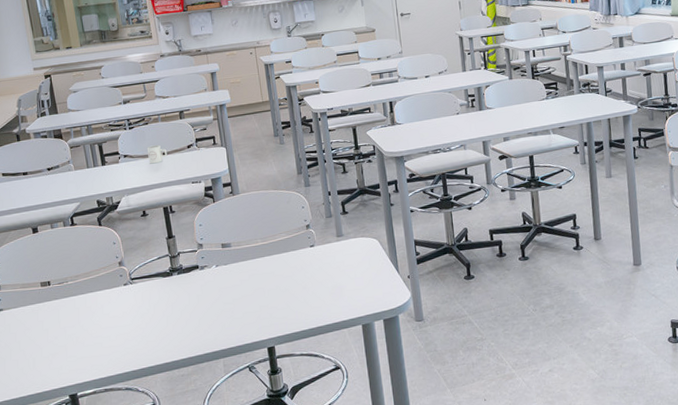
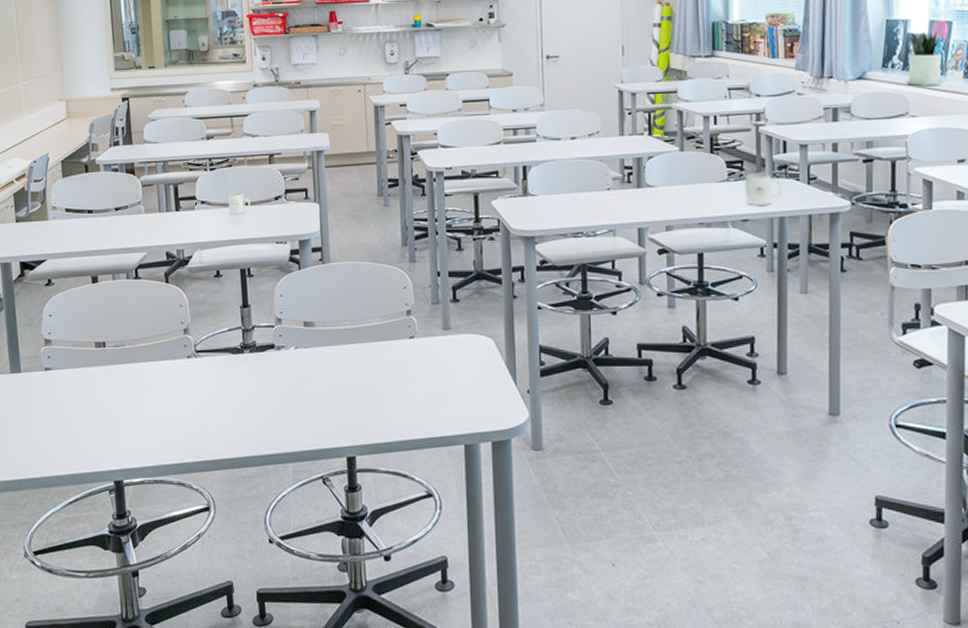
mug: none [559,90,588,116] -> present [744,172,783,207]

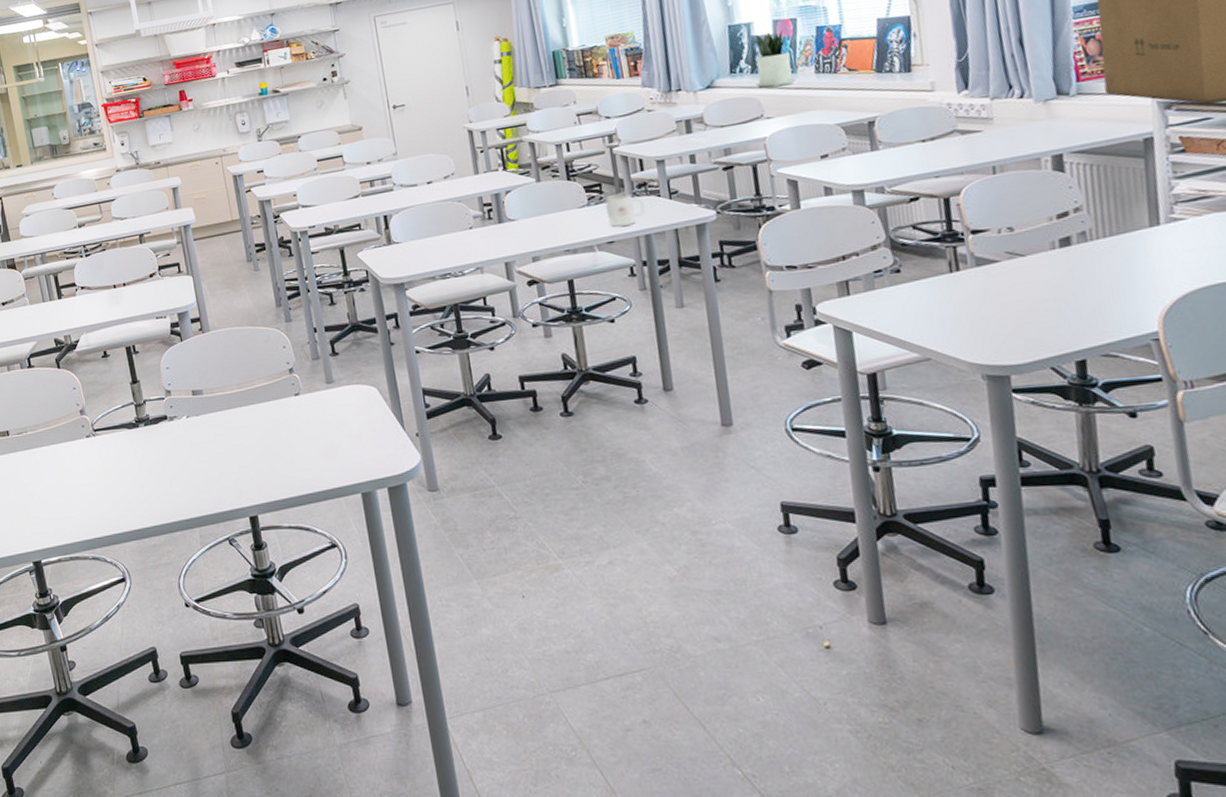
mug: present [227,192,251,215] -> none [105,274,128,297]

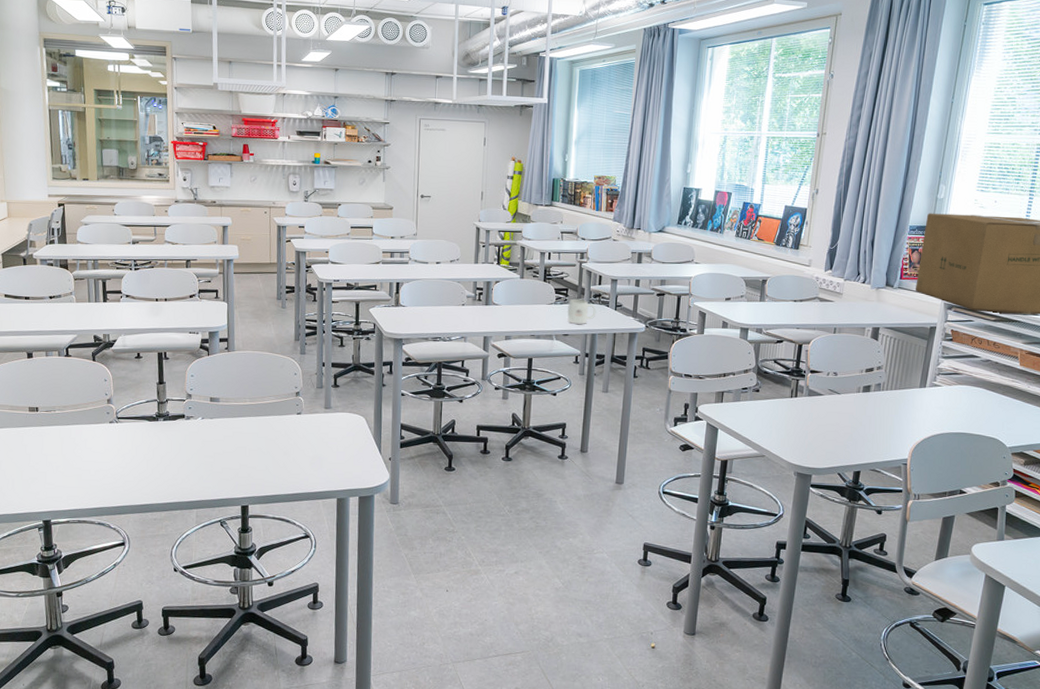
planter: present [755,30,797,88] -> none [693,198,722,242]

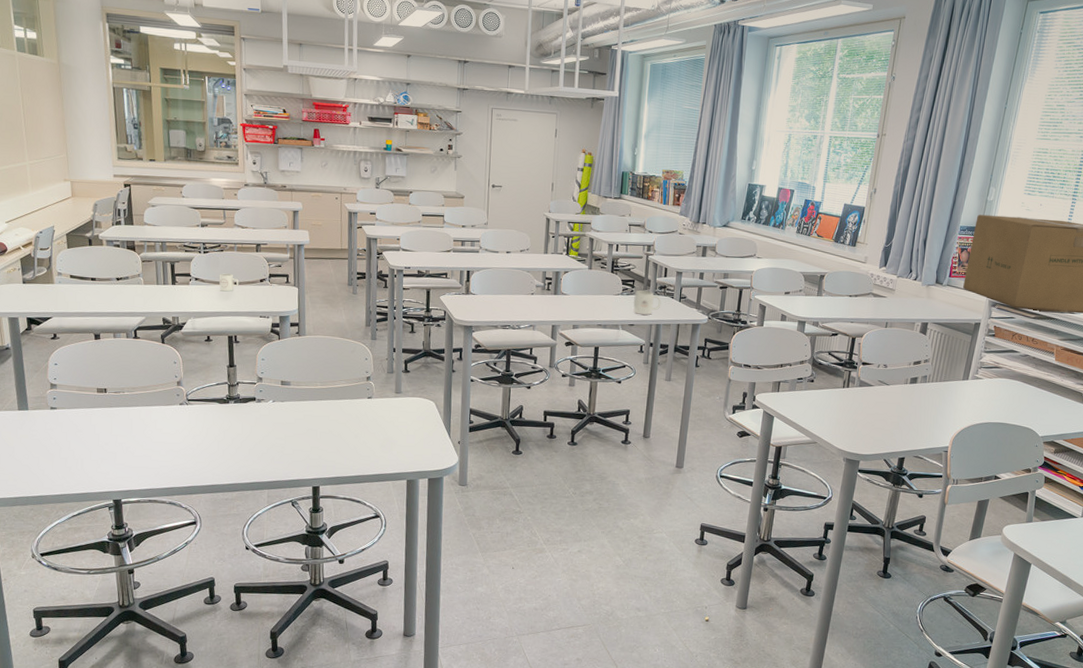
mug: none [149,289,169,308] -> present [218,273,239,292]

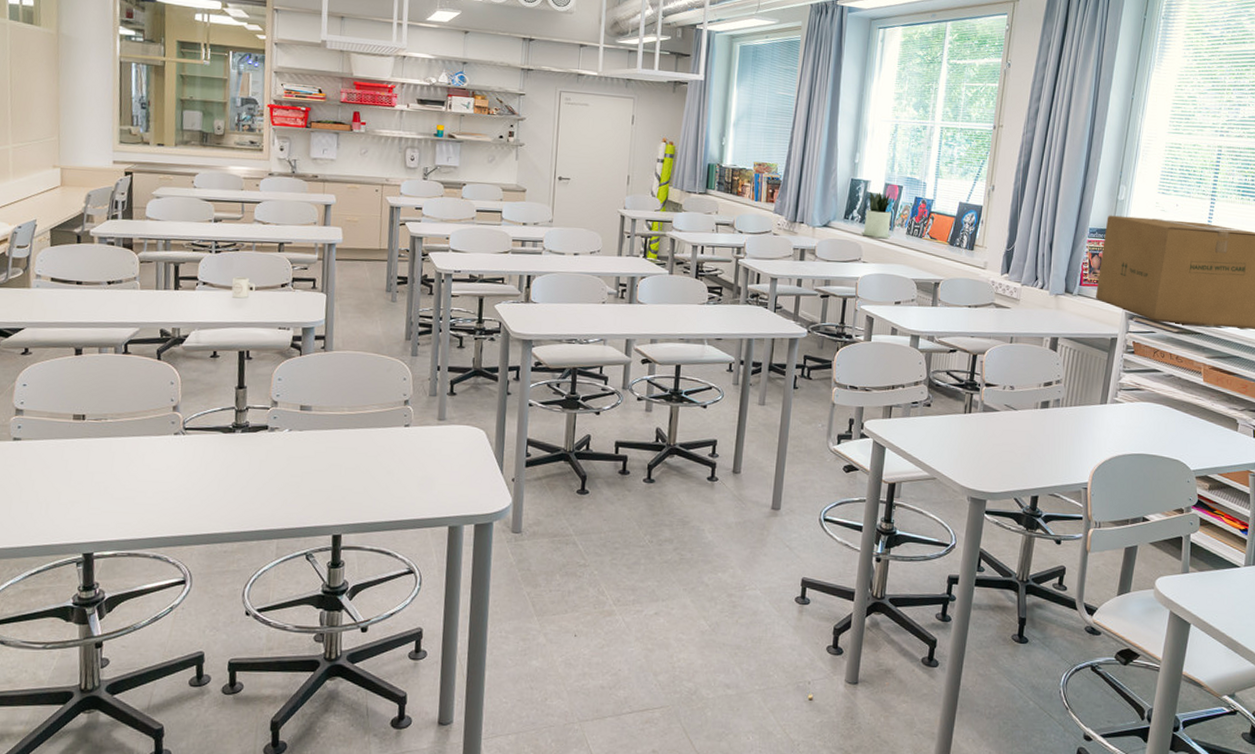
mug: present [633,290,662,316] -> none [720,298,754,329]
planter: none [756,195,784,237] -> present [861,191,892,239]

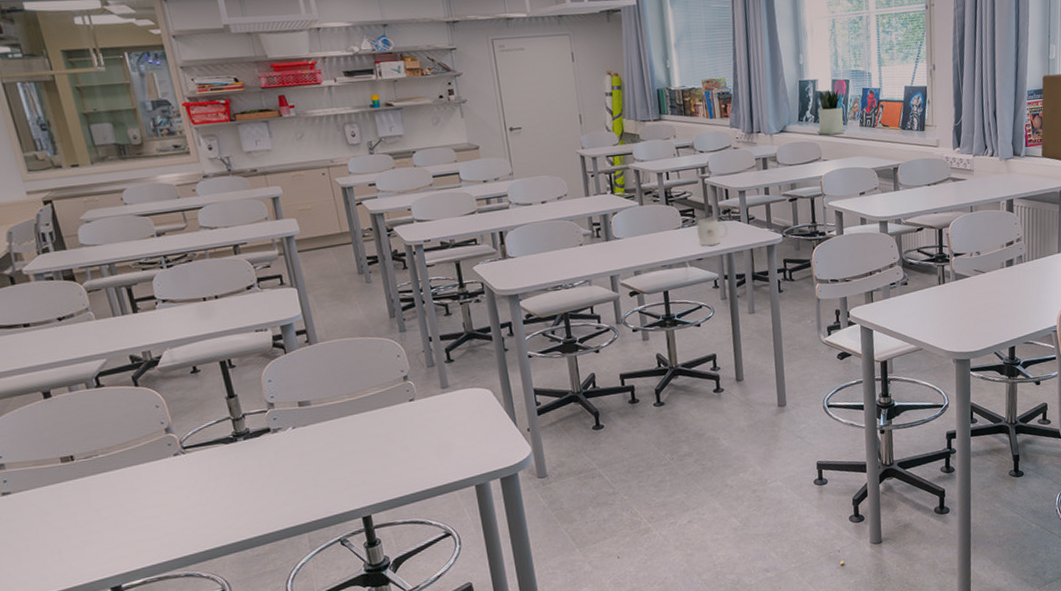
mug: present [231,276,256,299] -> none [192,286,221,310]
mug: none [720,298,754,329] -> present [696,218,729,247]

